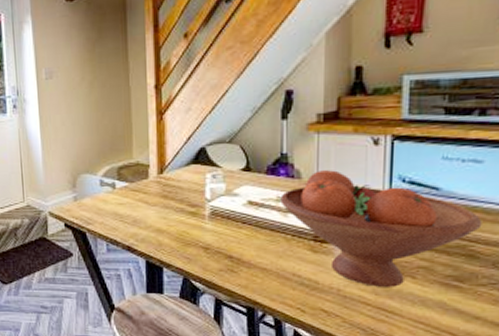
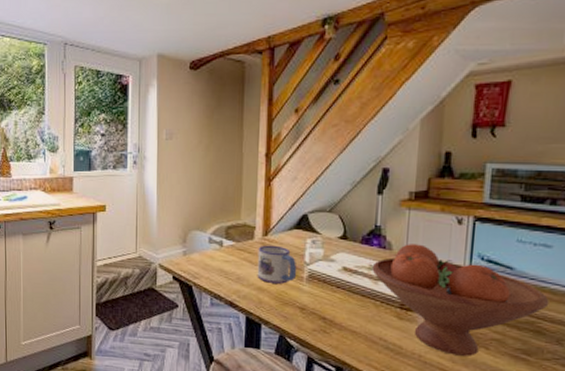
mug: none [153,183,198,224] -> present [257,245,297,284]

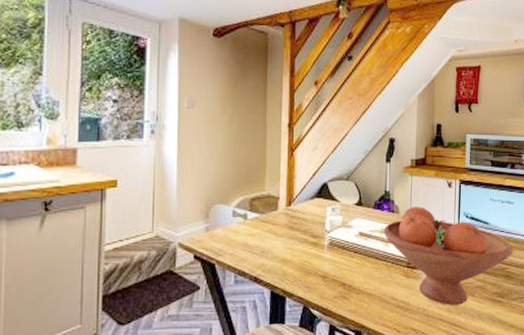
mug: present [257,245,297,284] -> none [281,215,319,254]

